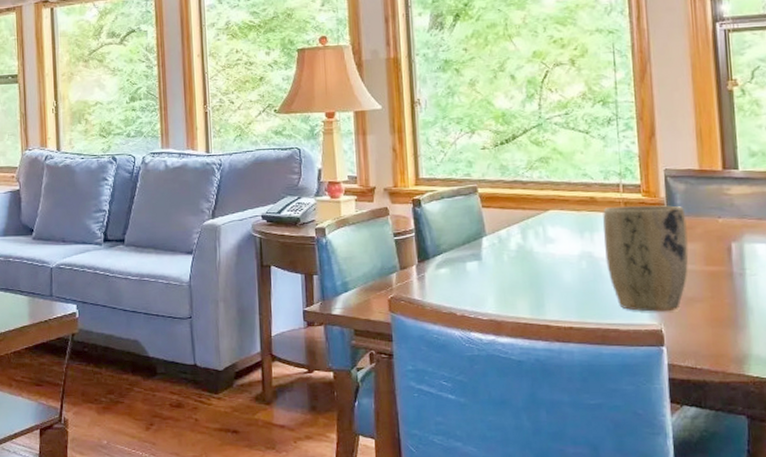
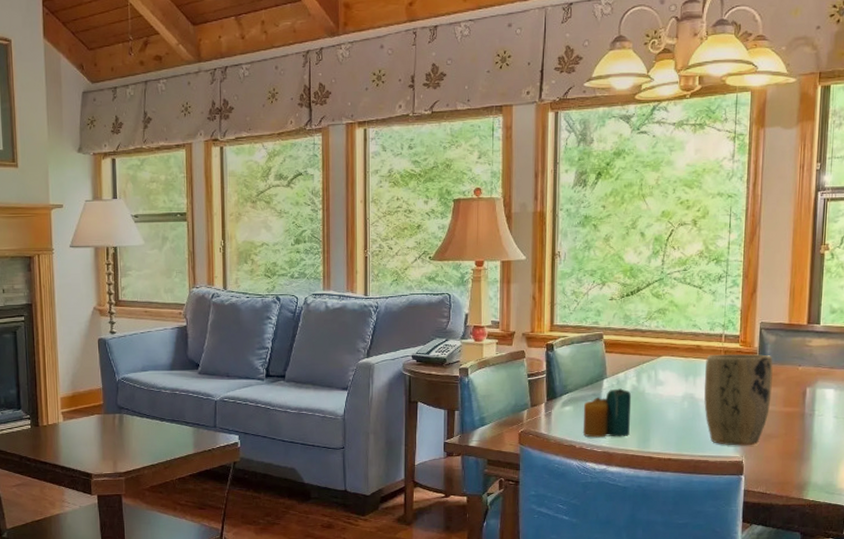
candle: none [461,247,519,304] -> present [583,388,632,438]

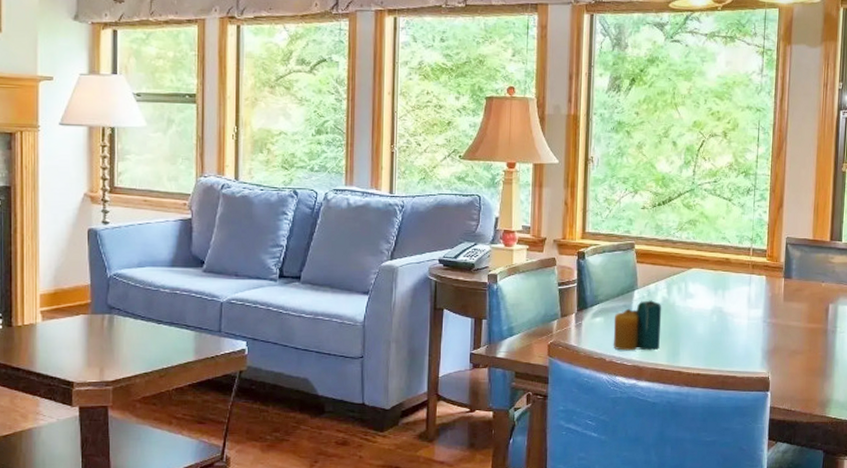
plant pot: present [704,353,773,446] -> none [732,268,798,362]

